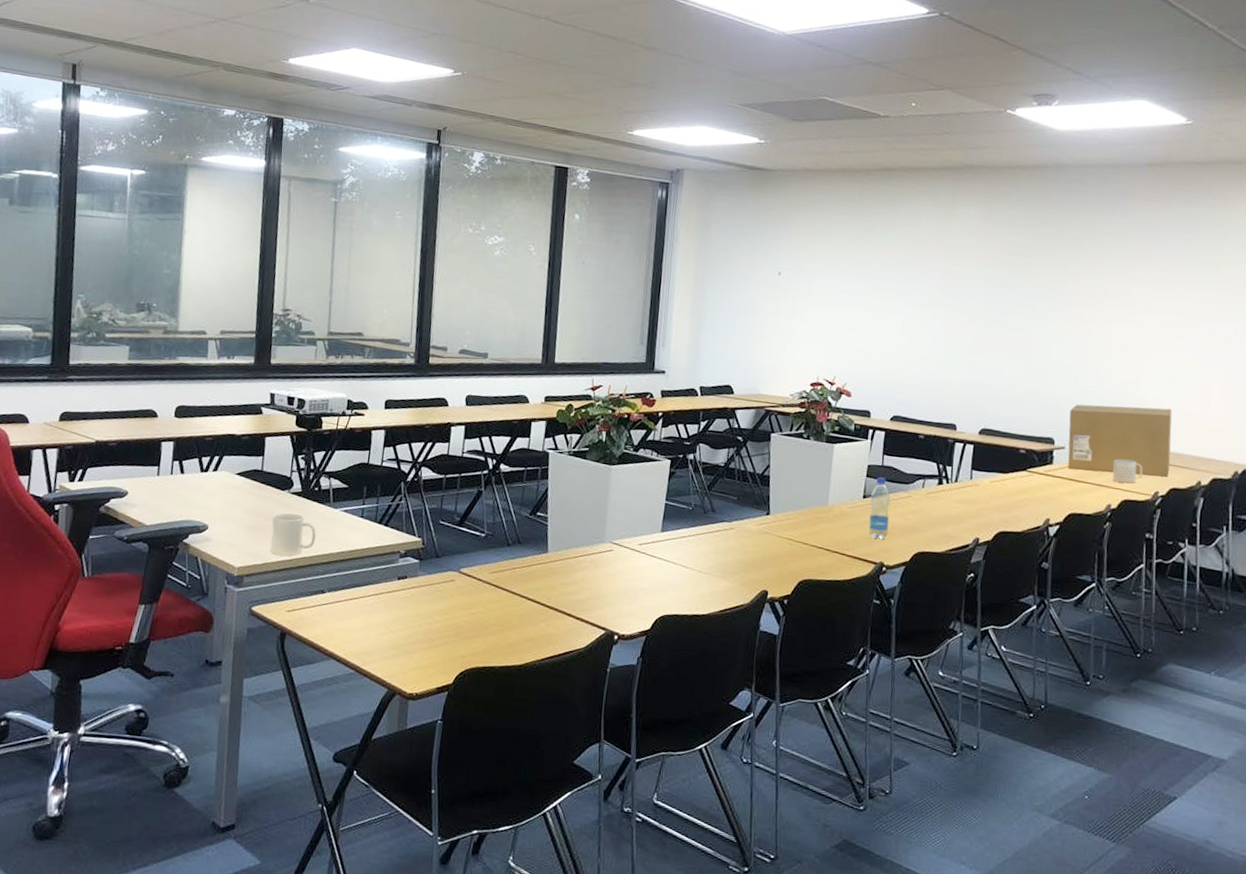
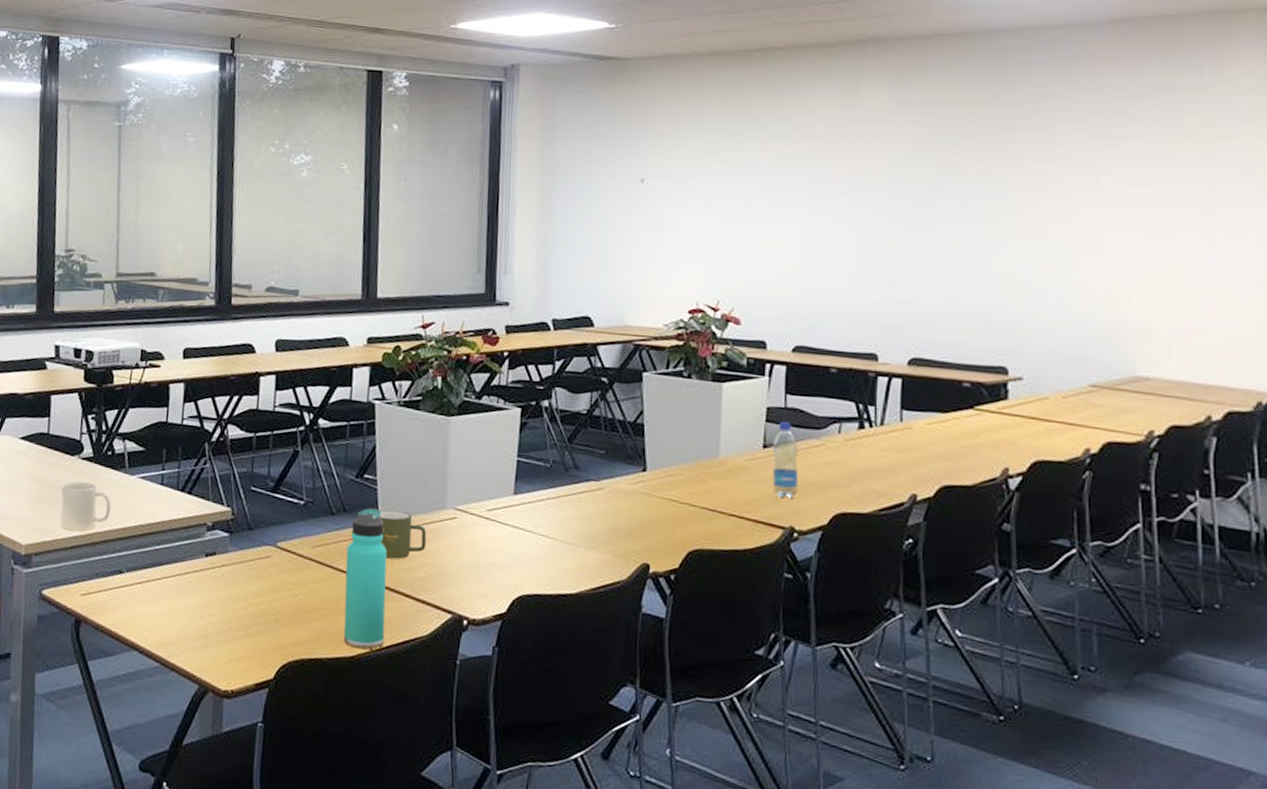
thermos bottle: none [514,540,554,660] -> present [343,507,387,650]
mug: none [548,543,588,586] -> present [379,510,427,561]
box: present [1068,404,1172,477] -> none [1026,323,1167,412]
mug: present [1112,459,1143,484] -> none [1088,390,1131,421]

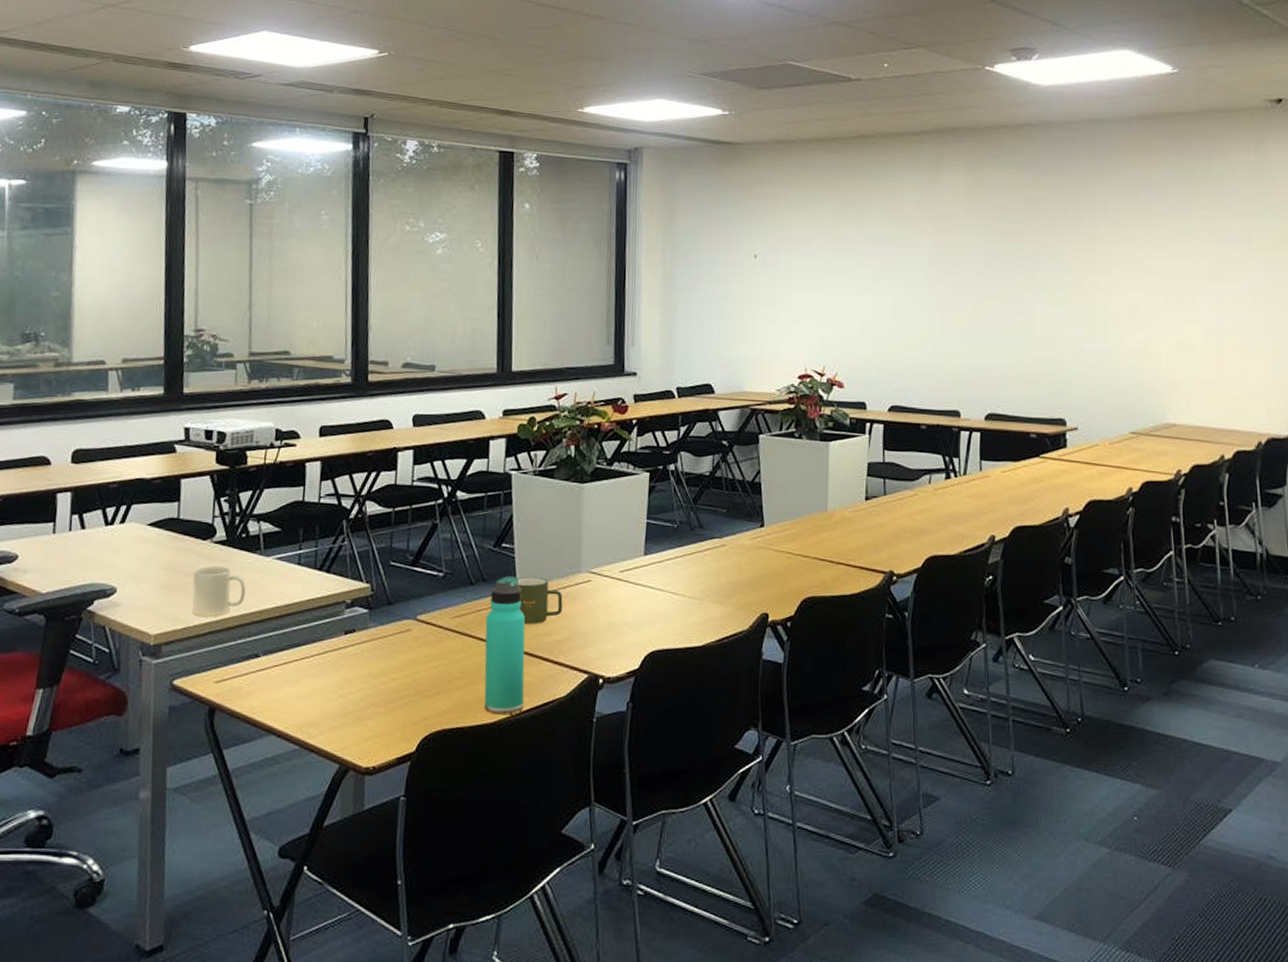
bottle: present [772,422,799,498] -> none [873,475,896,545]

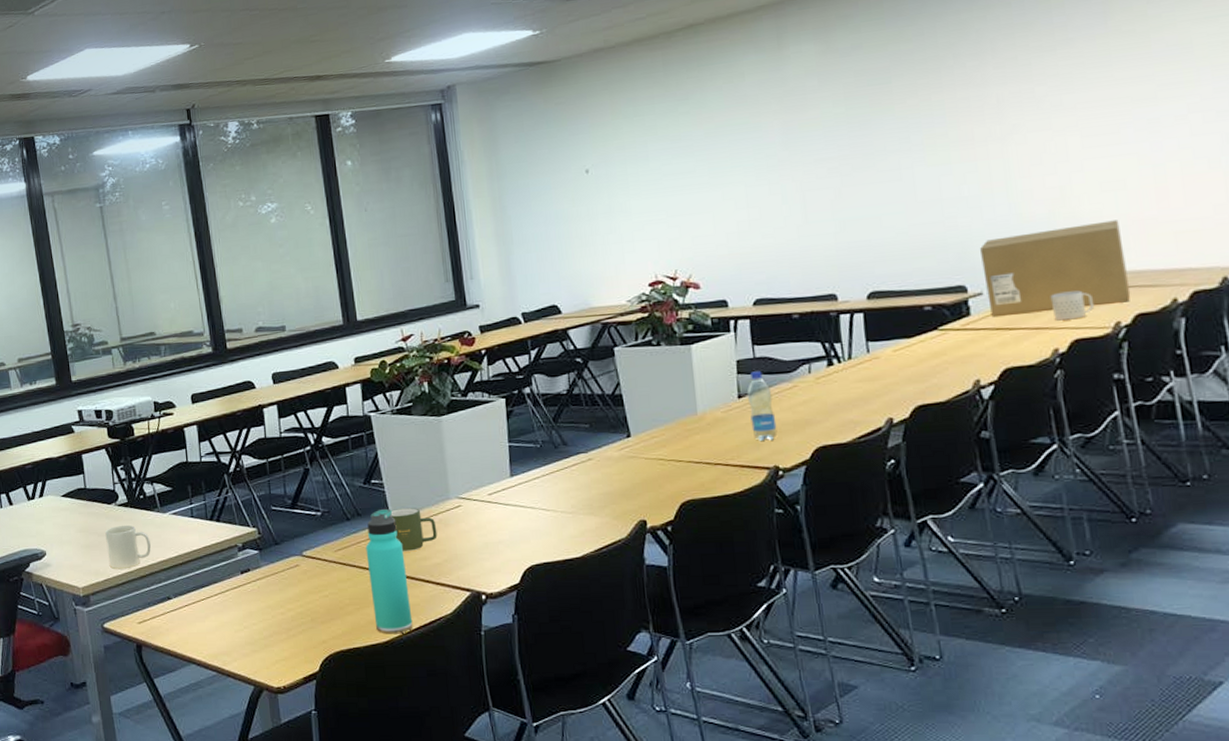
bottle: none [873,475,896,545] -> present [746,371,777,441]
box: none [1080,378,1191,454] -> present [980,220,1131,318]
mug: none [1130,437,1163,463] -> present [1050,290,1095,321]

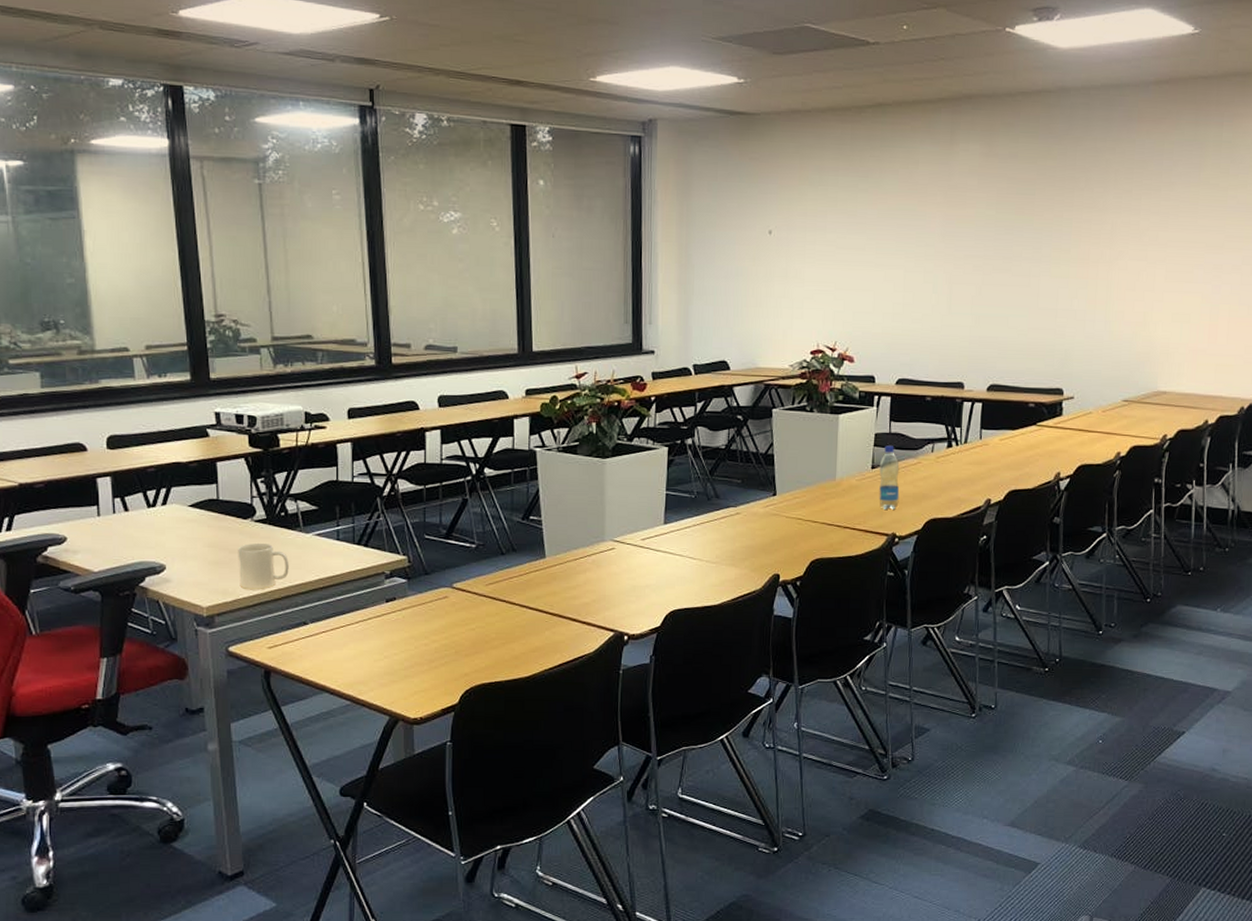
thermos bottle: present [365,508,413,634] -> none [517,545,556,670]
mug: present [390,508,438,552] -> none [545,547,589,590]
box: present [980,220,1131,318] -> none [1077,347,1180,420]
mug: present [1050,290,1095,321] -> none [1121,404,1152,429]

